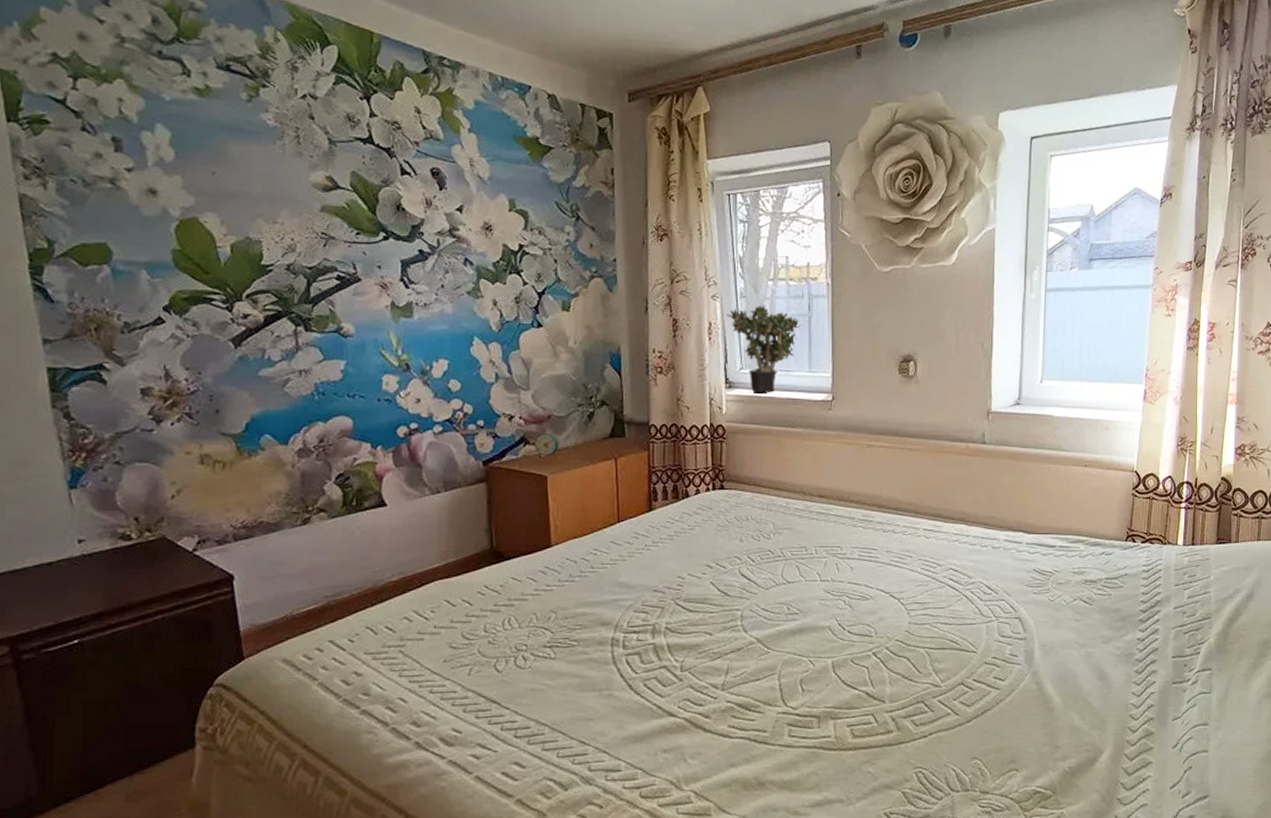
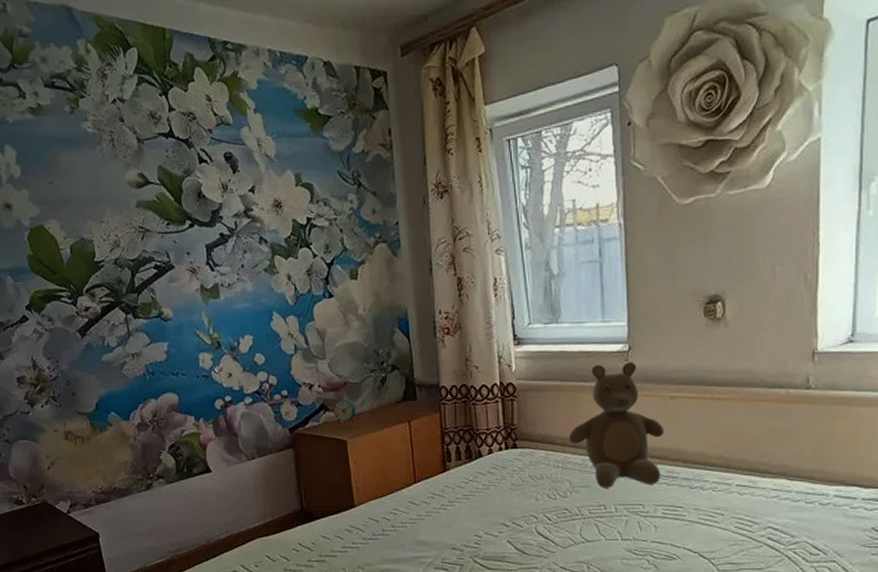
potted plant: present [726,305,802,393] -> none [512,254,592,347]
teddy bear: none [774,410,862,530] -> present [568,361,665,488]

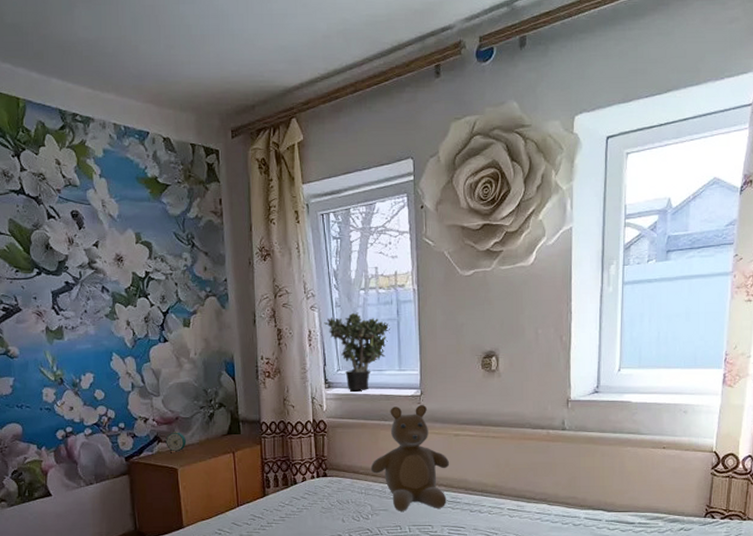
potted plant: none [512,254,592,347] -> present [324,312,391,391]

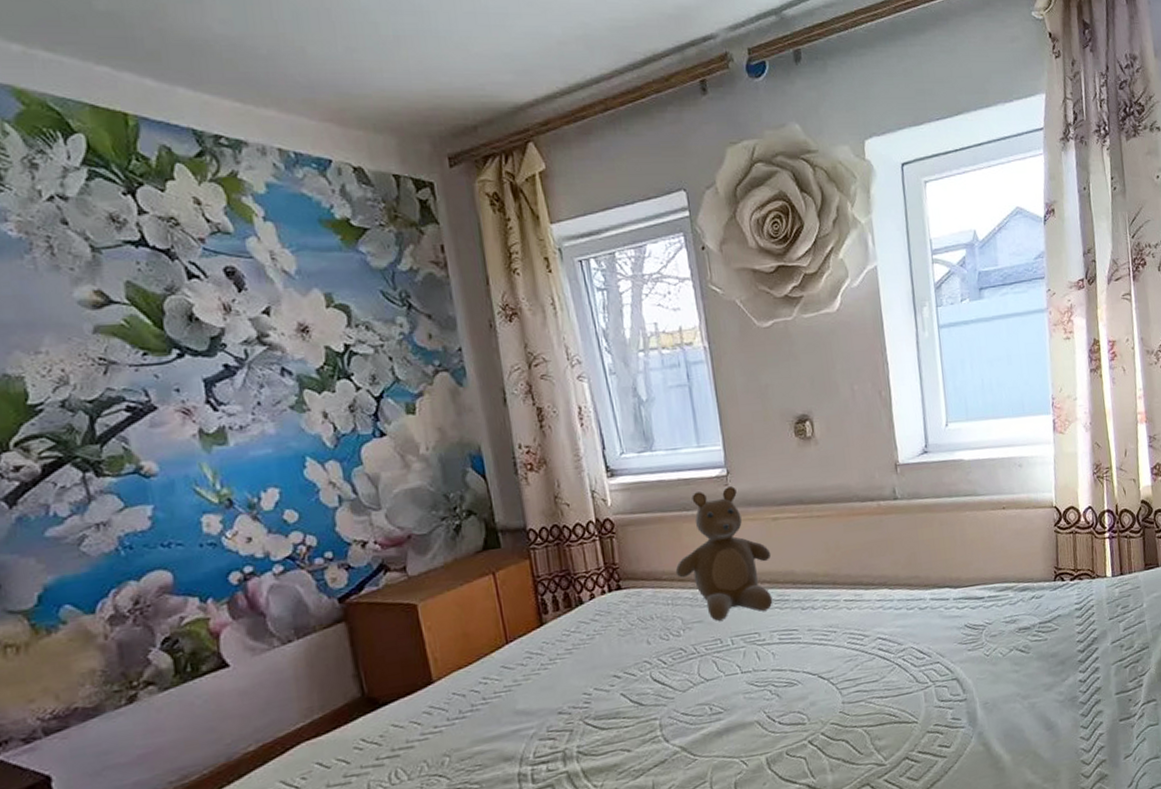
alarm clock: present [165,431,186,452] -> none [395,553,426,583]
potted plant: present [324,312,391,391] -> none [597,379,682,478]

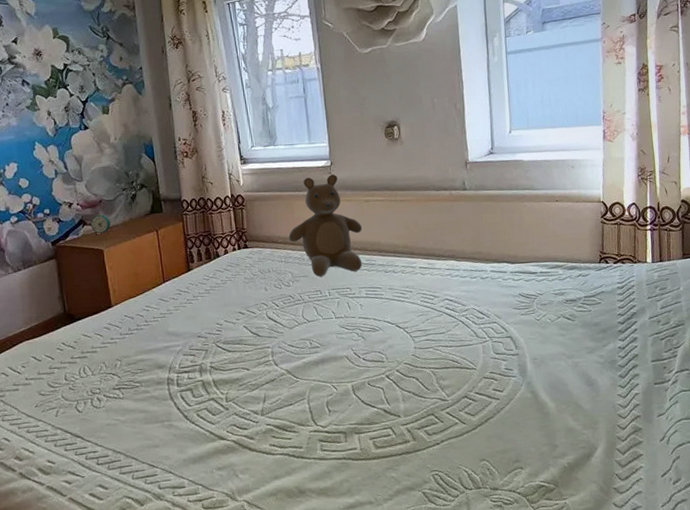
alarm clock: none [395,553,426,583] -> present [90,213,110,234]

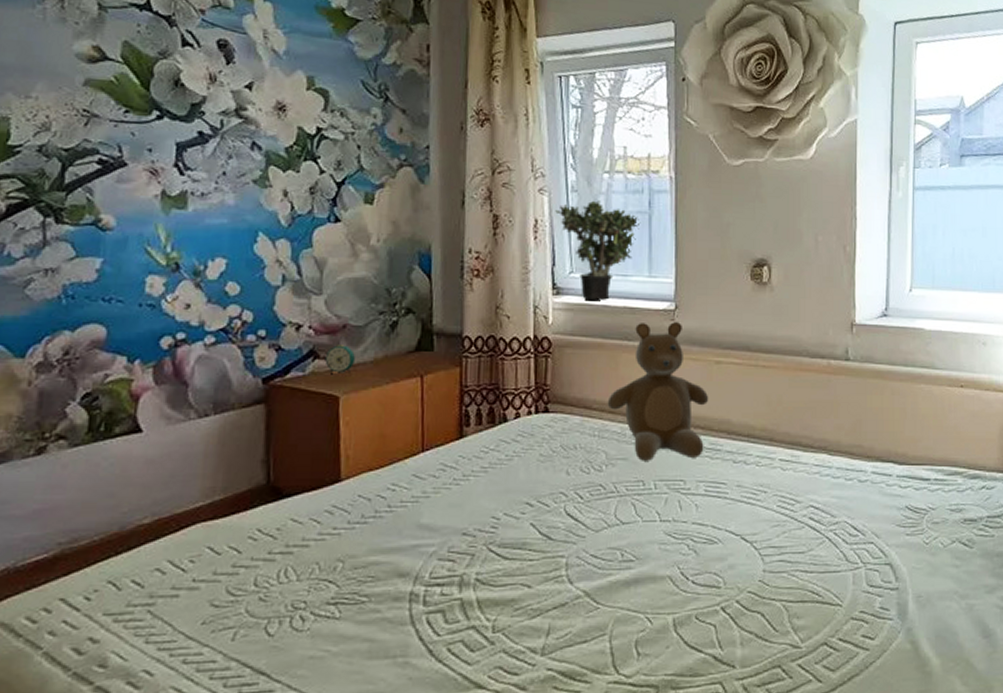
potted plant: none [236,92,299,165] -> present [555,200,641,300]

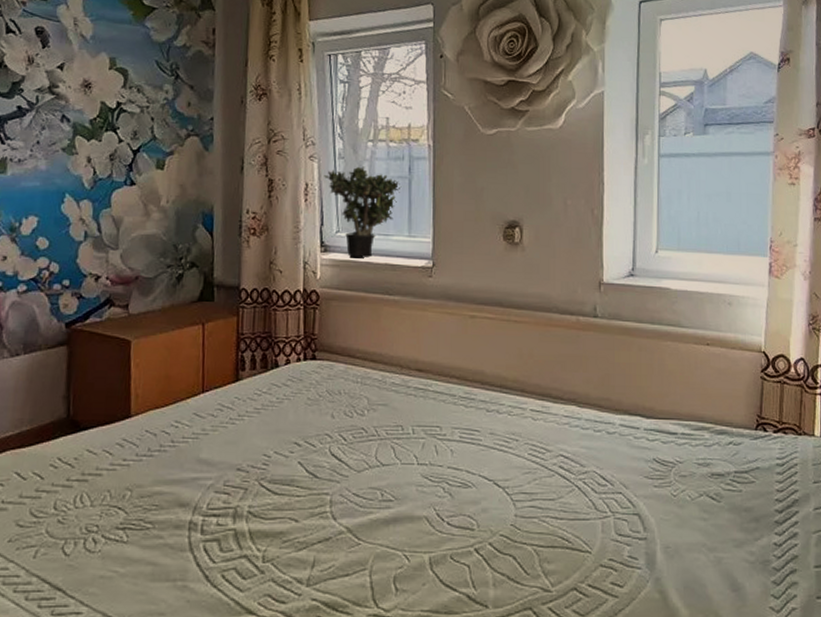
alarm clock: present [325,343,355,373] -> none [119,293,145,320]
teddy bear: present [607,321,709,461] -> none [369,277,464,407]

